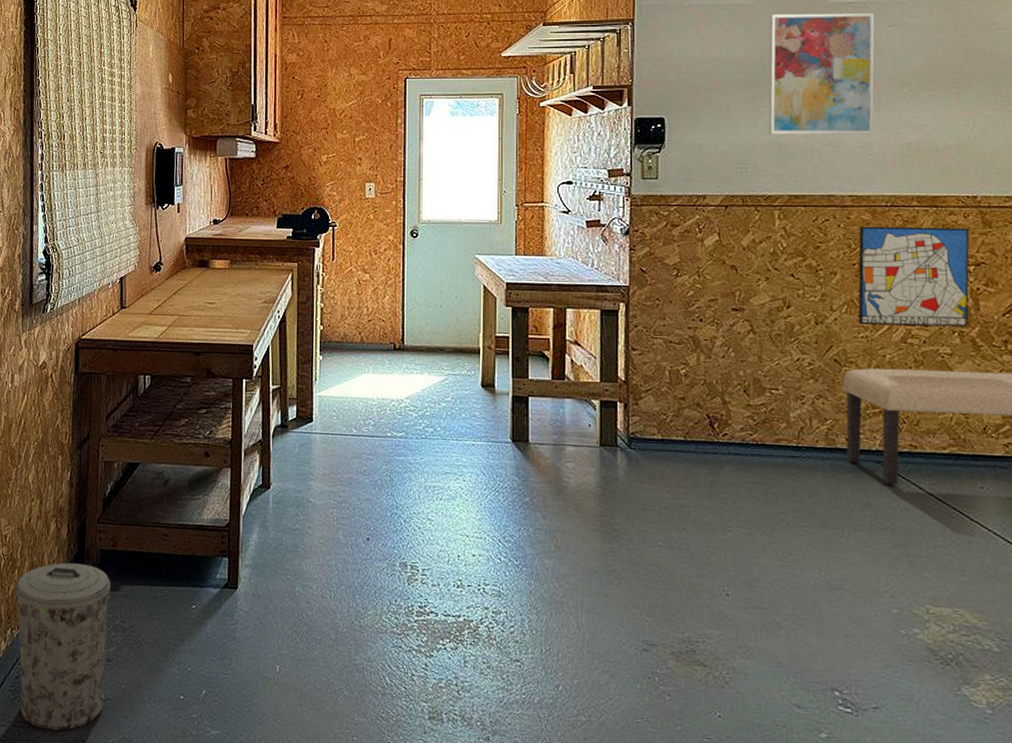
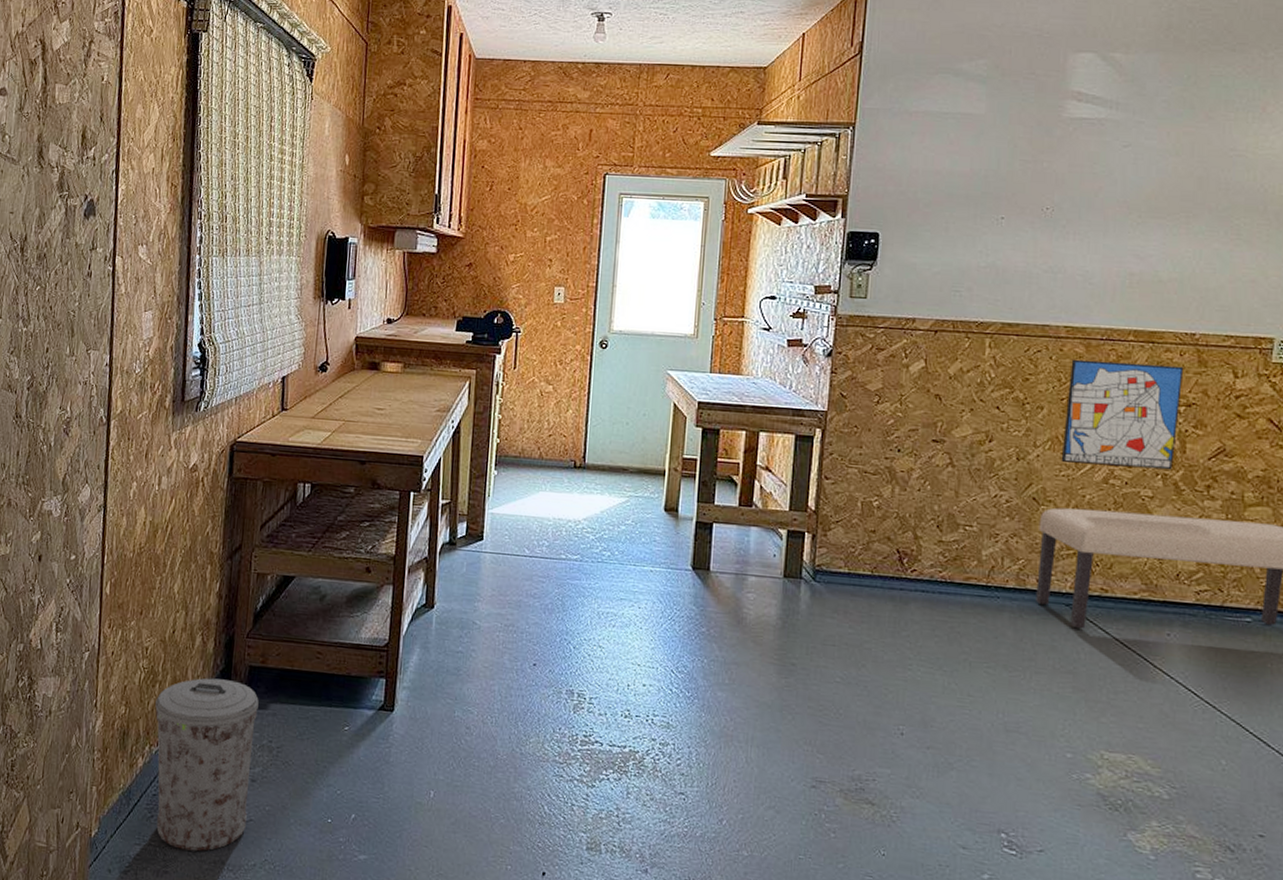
wall art: present [768,12,875,135] -> none [987,126,1110,262]

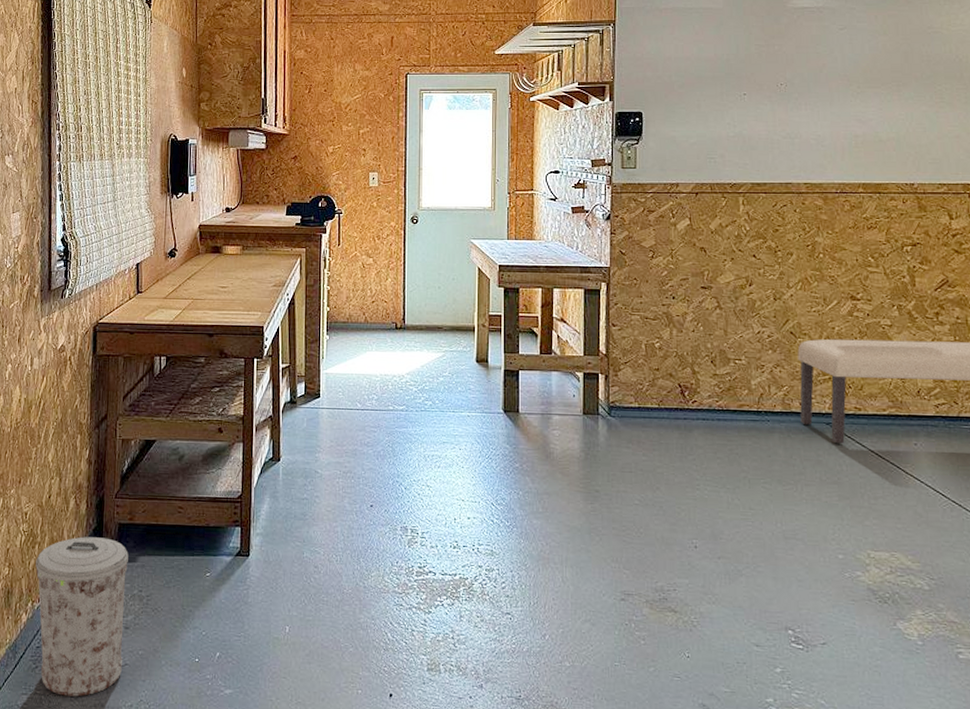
wall art: present [1061,359,1184,470] -> none [811,211,908,302]

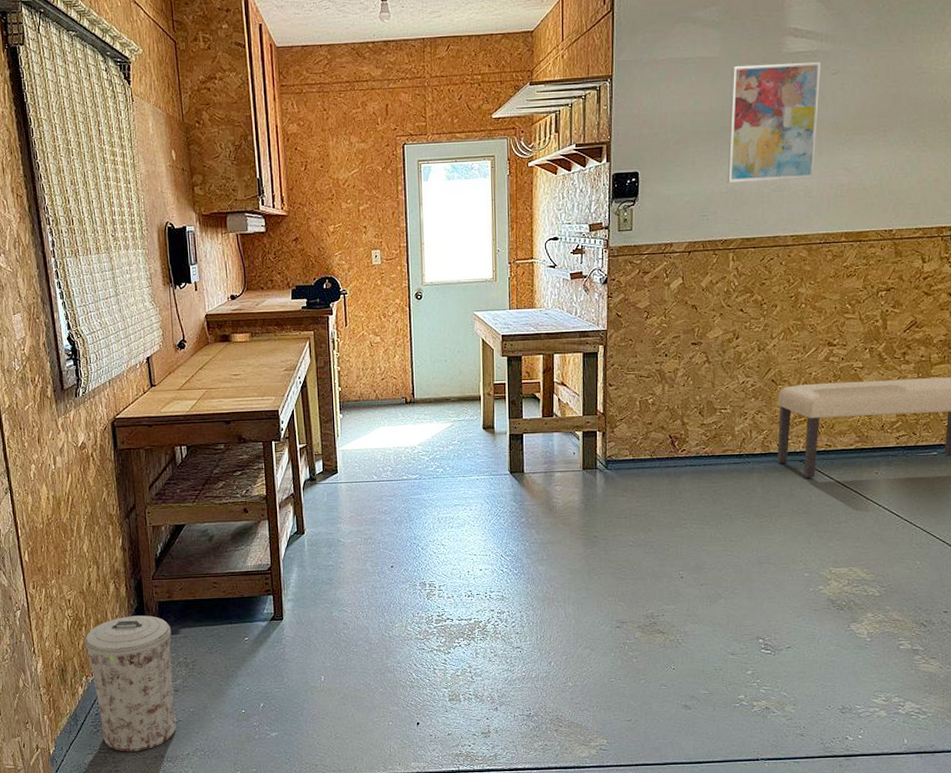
wall art: none [734,17,828,128] -> present [727,61,822,184]

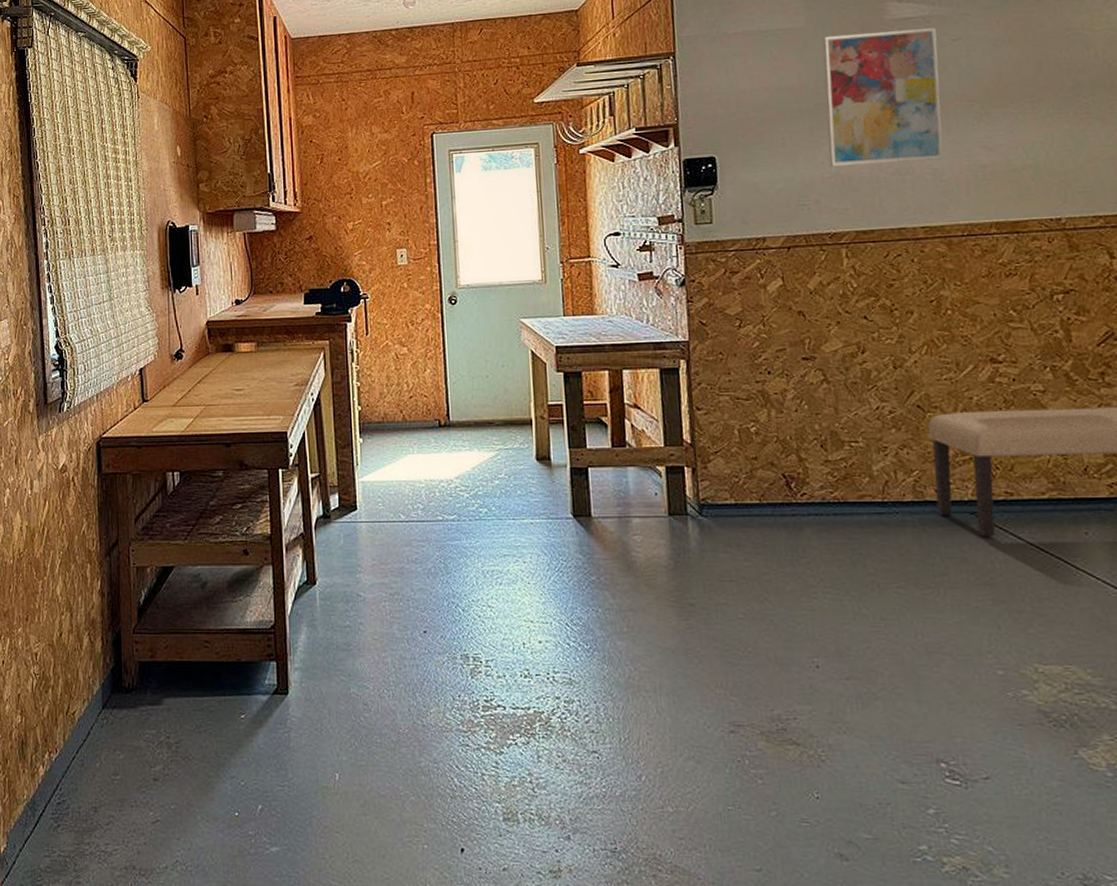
trash can: present [84,615,176,752] -> none [50,678,153,858]

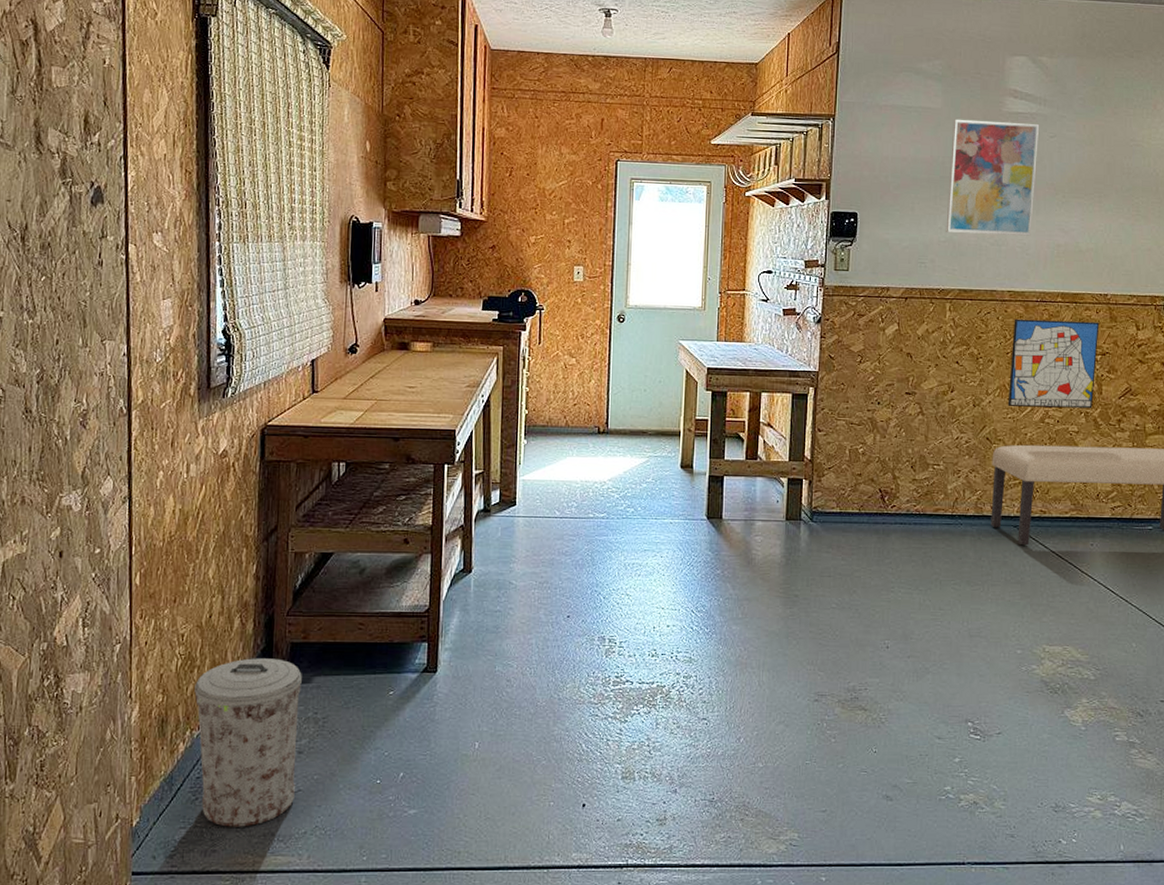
trash can: none [50,678,153,858] -> present [194,658,302,827]
wall art: none [934,253,1061,365] -> present [1007,318,1100,409]

